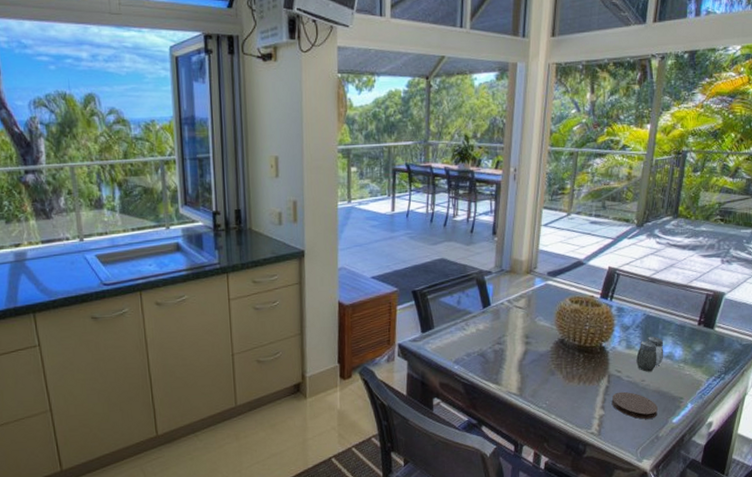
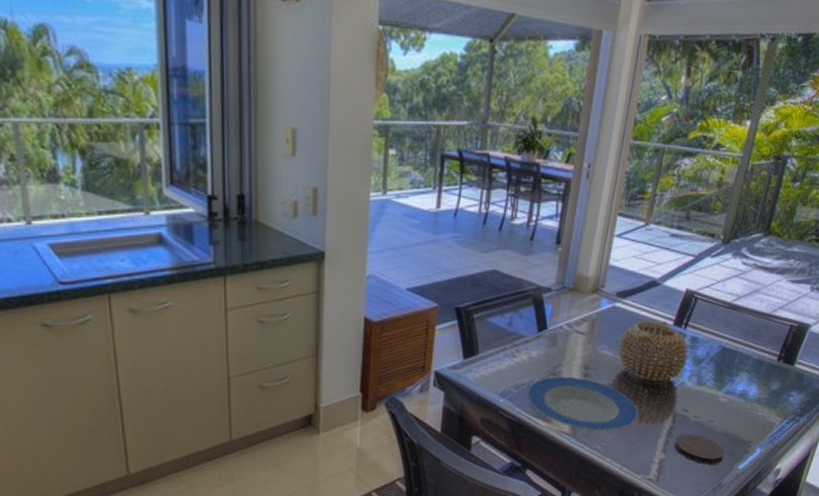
plate: none [478,345,577,392] -> present [527,376,639,432]
salt and pepper shaker: present [636,336,664,372] -> none [706,371,738,412]

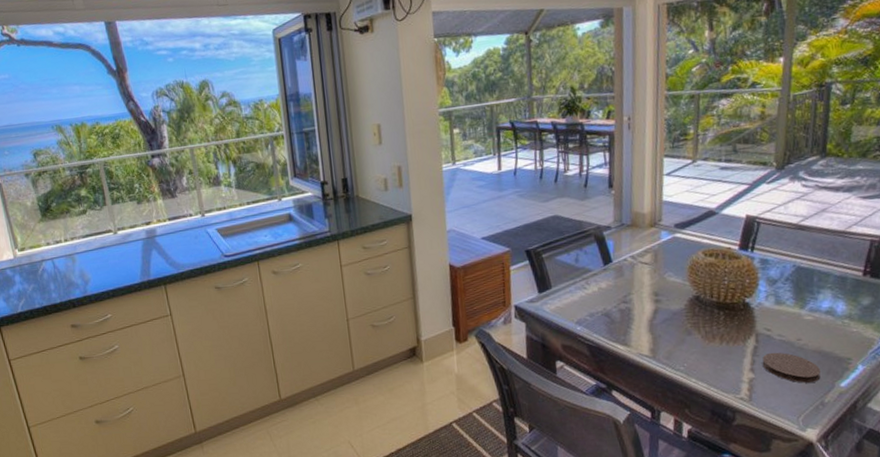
plate: present [527,376,639,432] -> none [602,303,718,353]

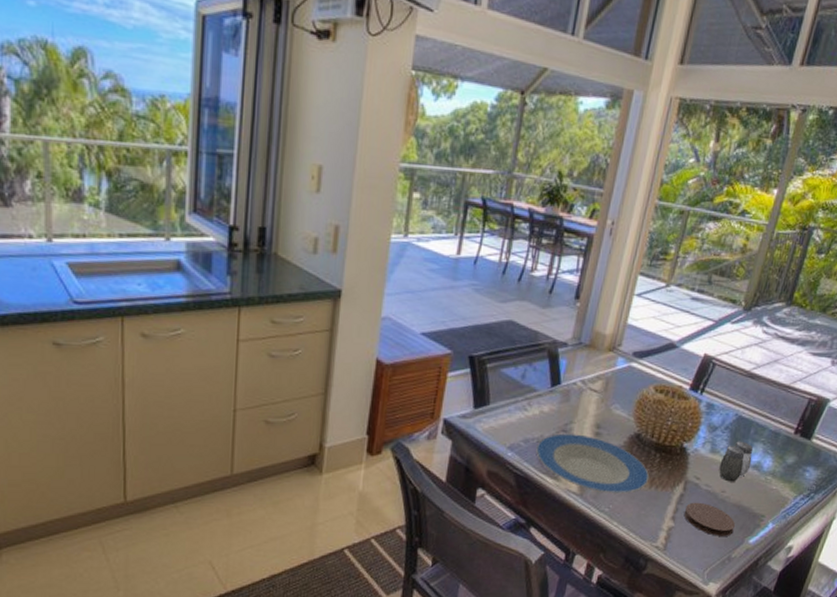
plate: none [602,303,718,353] -> present [536,433,650,494]
salt and pepper shaker: none [788,289,823,330] -> present [719,441,753,482]

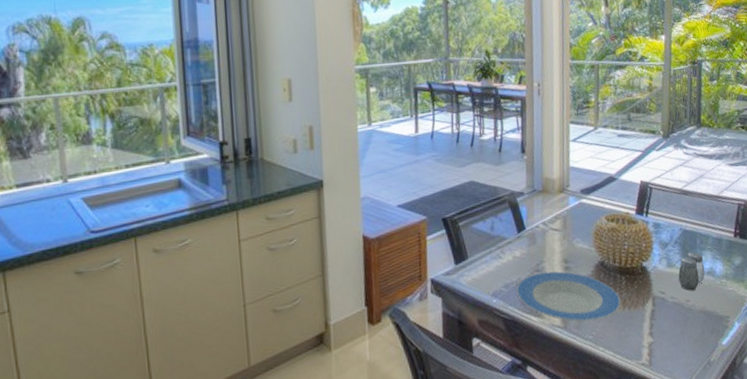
coaster: present [684,502,736,536] -> none [659,314,707,344]

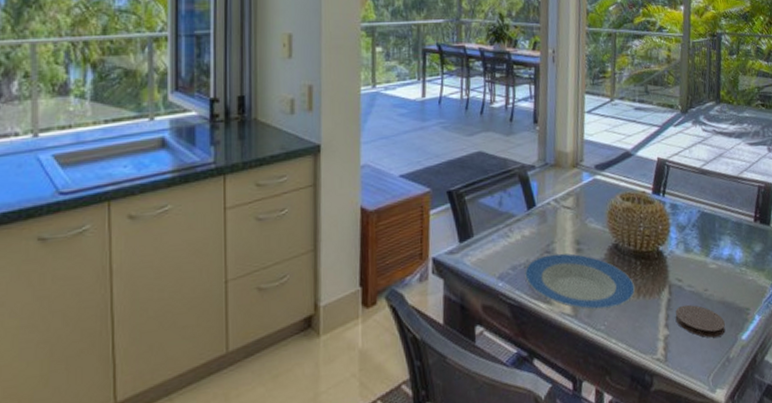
coaster: none [659,314,707,344] -> present [675,304,726,338]
salt and pepper shaker: present [678,251,705,291] -> none [696,236,724,280]

